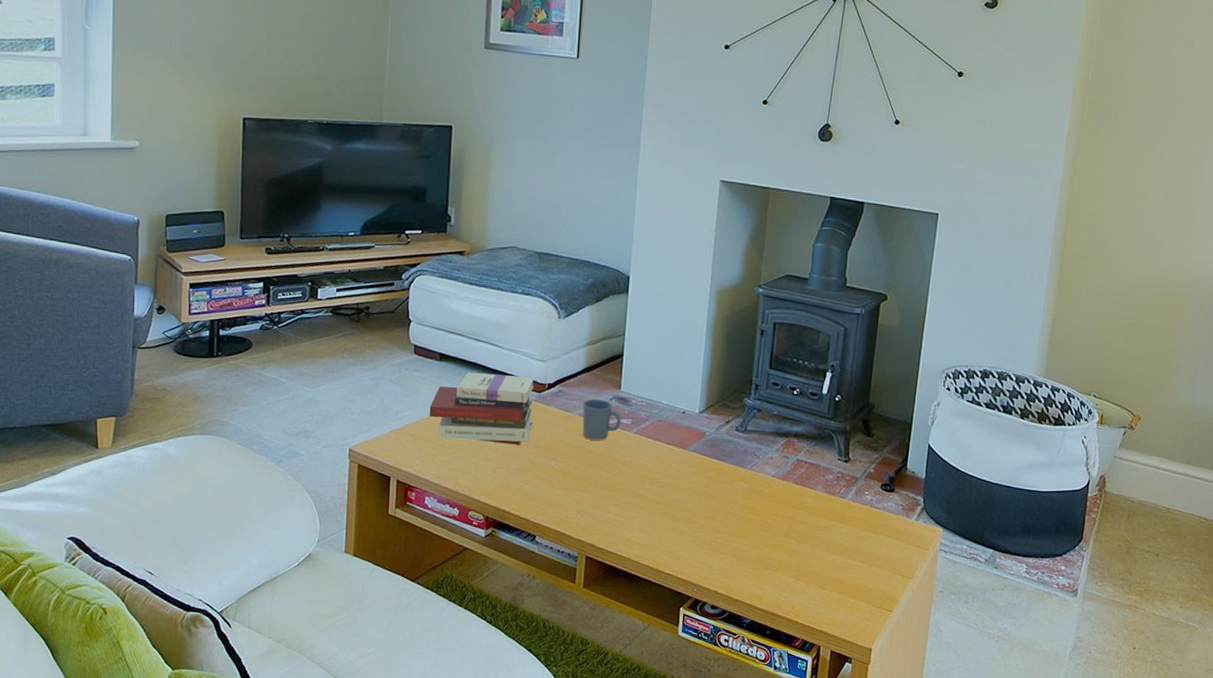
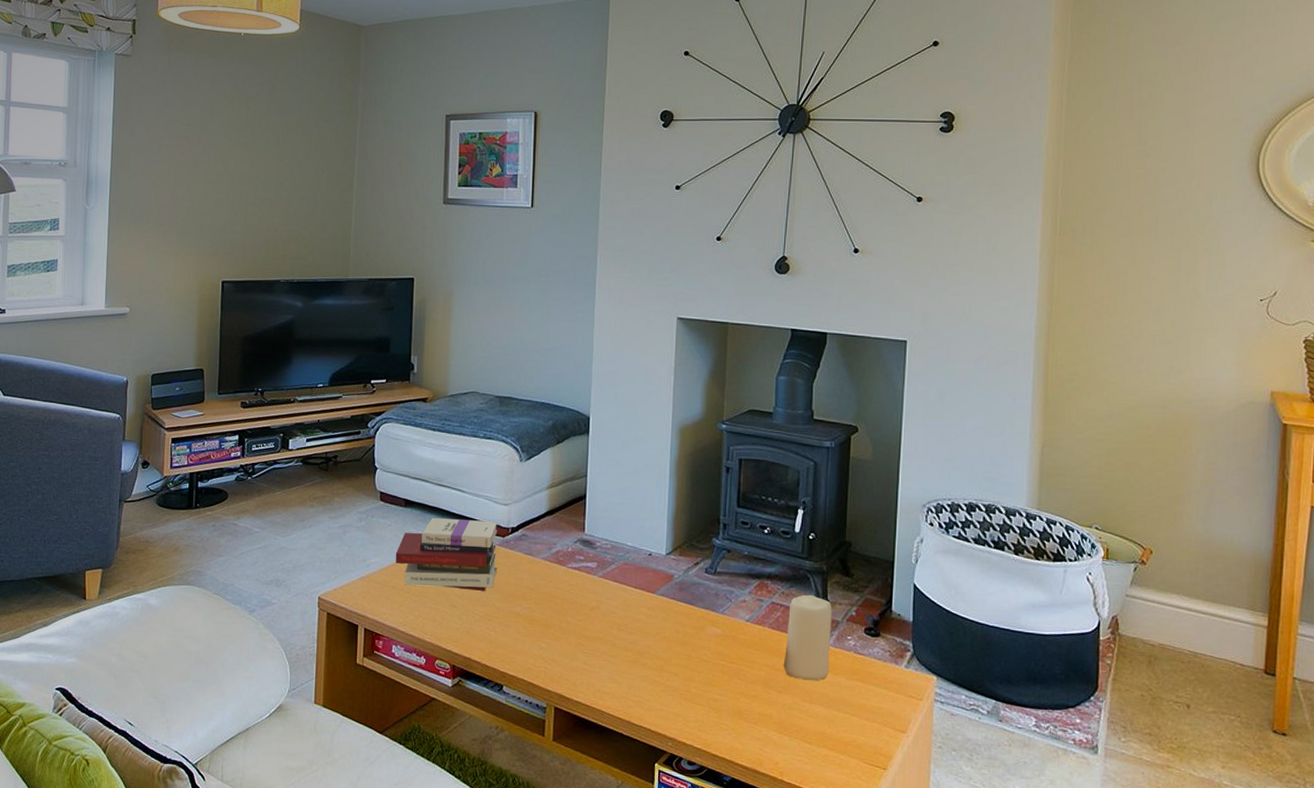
mug: present [582,399,622,441] -> none [546,542,587,585]
candle: none [804,452,853,533] -> present [783,594,832,681]

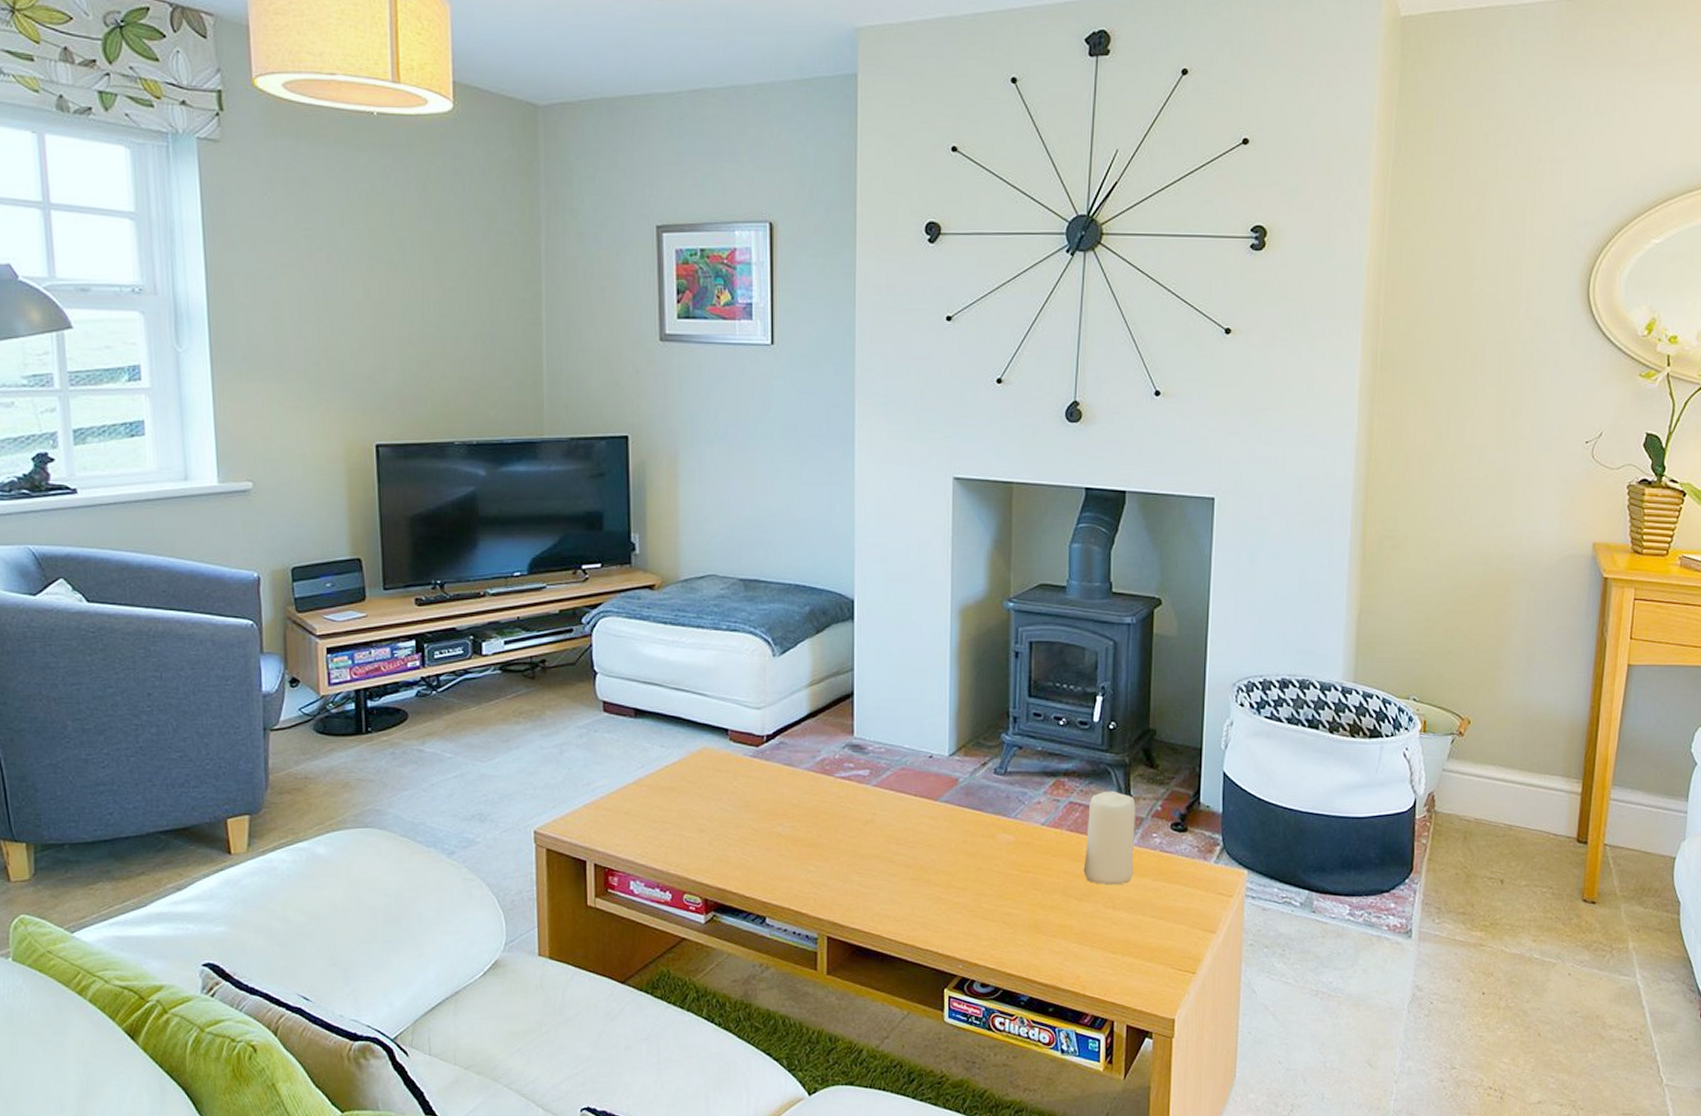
books: present [395,517,498,591] -> none [627,728,753,811]

